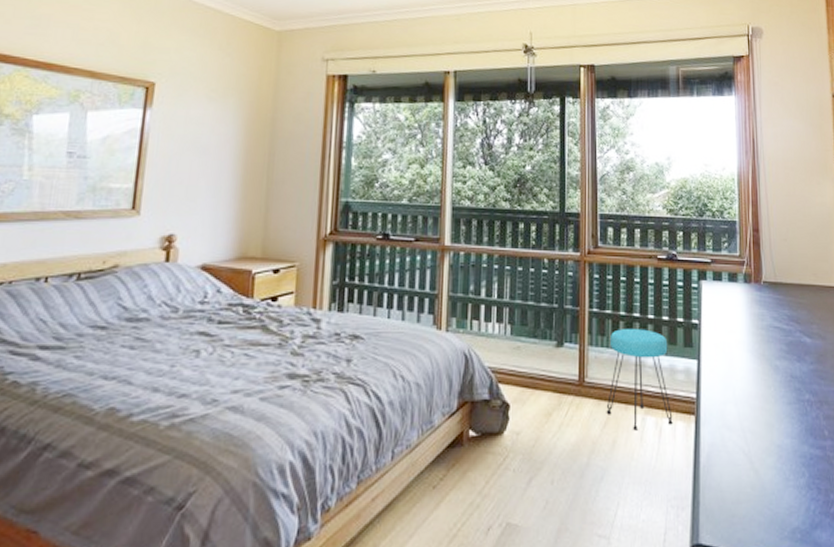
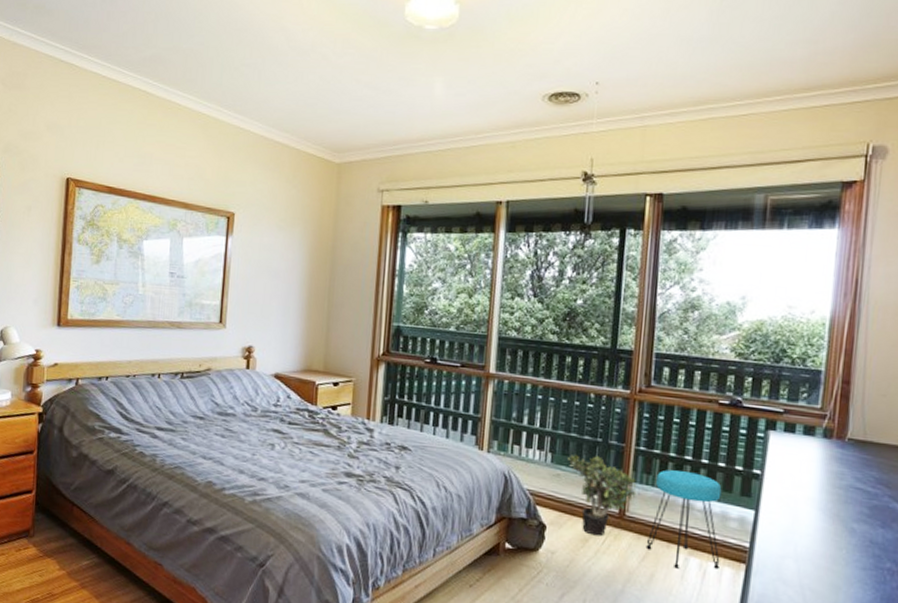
potted plant: none [527,323,593,408] -> present [568,455,637,537]

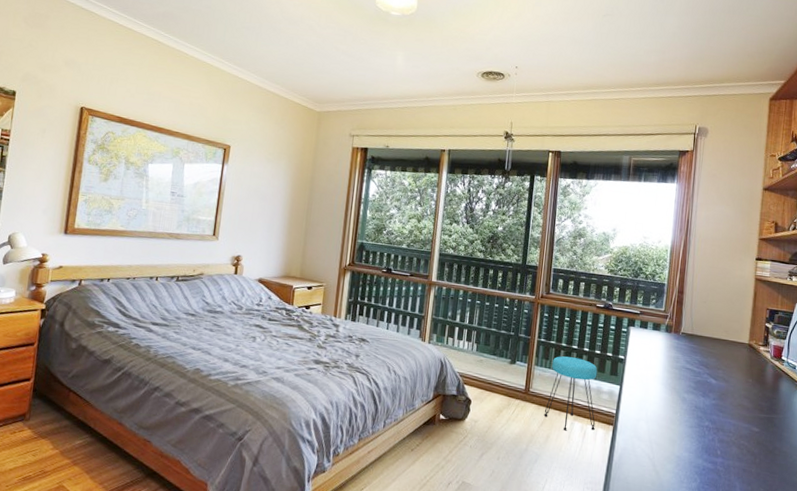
potted plant: present [568,455,637,537] -> none [489,345,538,408]

